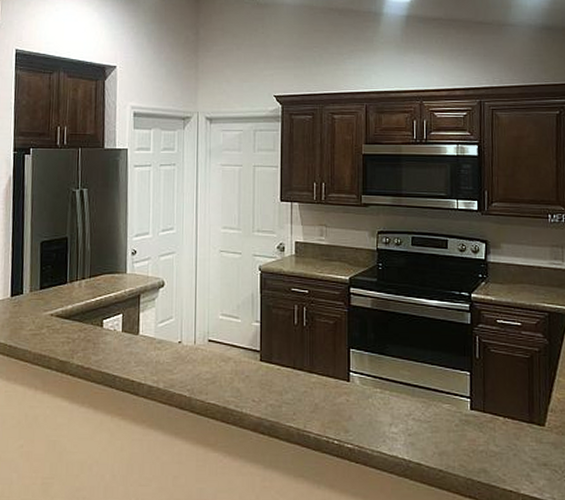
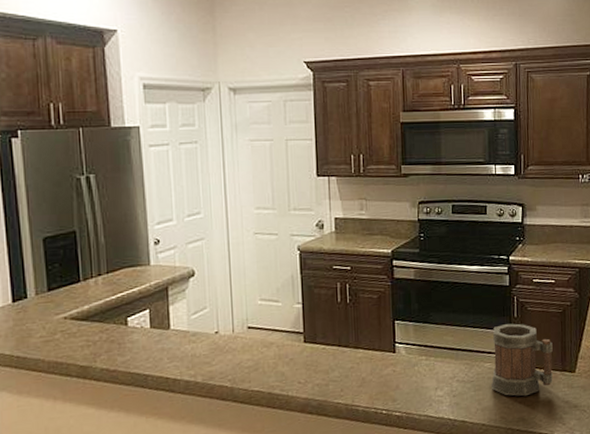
mug: none [450,364,519,446] -> present [491,323,553,397]

